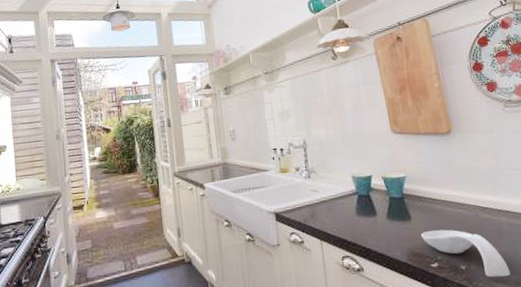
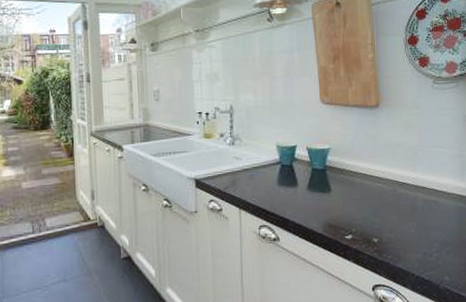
spoon rest: present [420,229,511,278] -> none [338,203,419,251]

